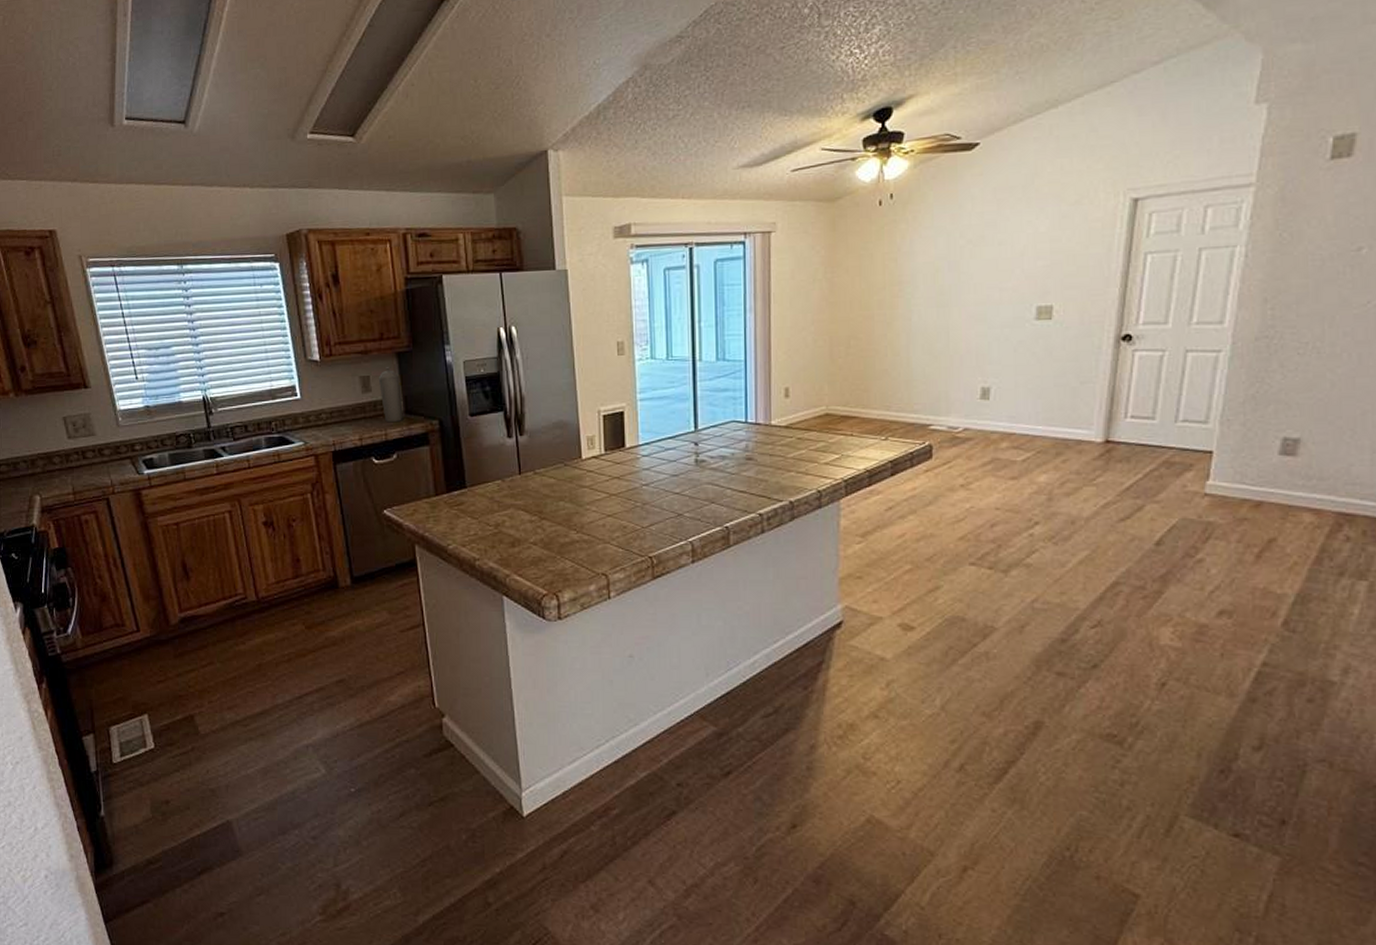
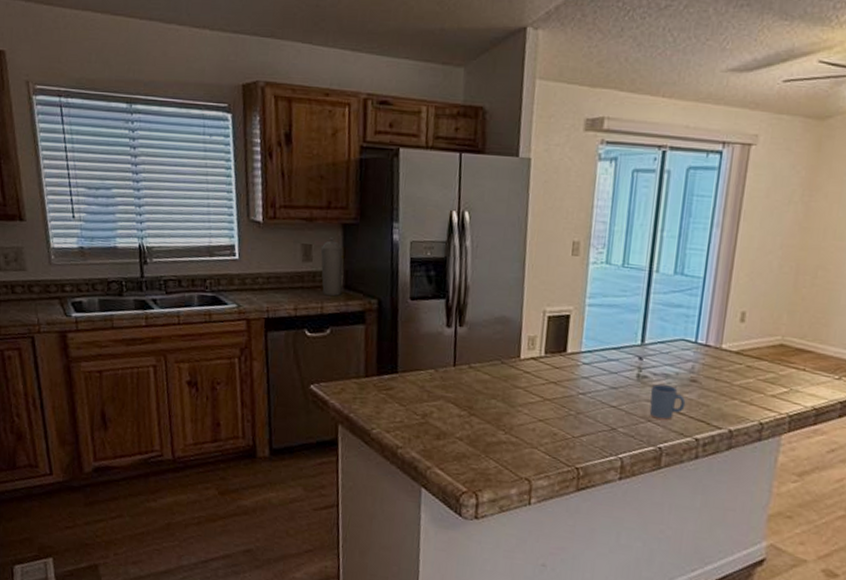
mug: none [710,466,745,499] -> present [649,384,686,420]

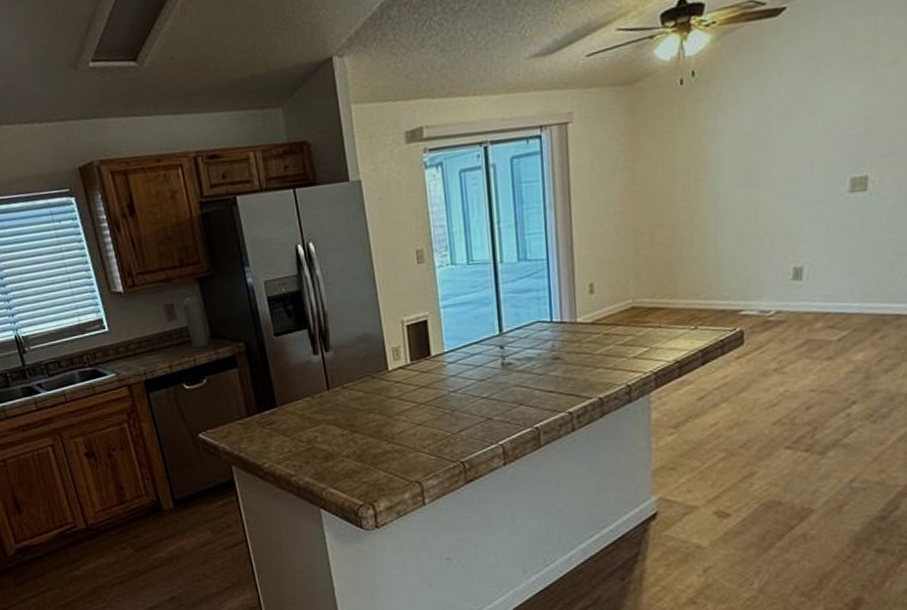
mug: present [649,384,686,420] -> none [517,367,553,401]

